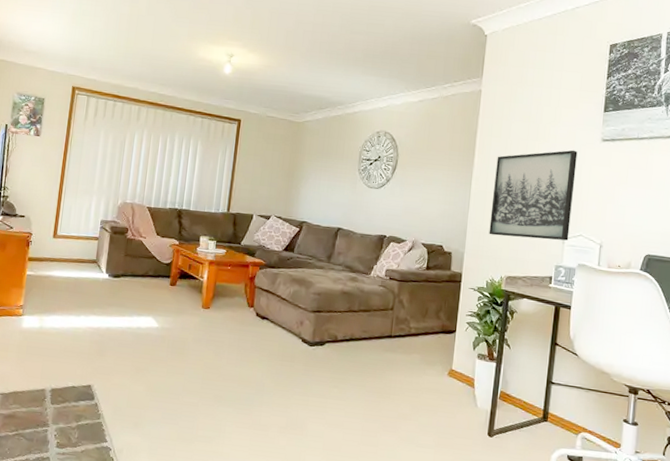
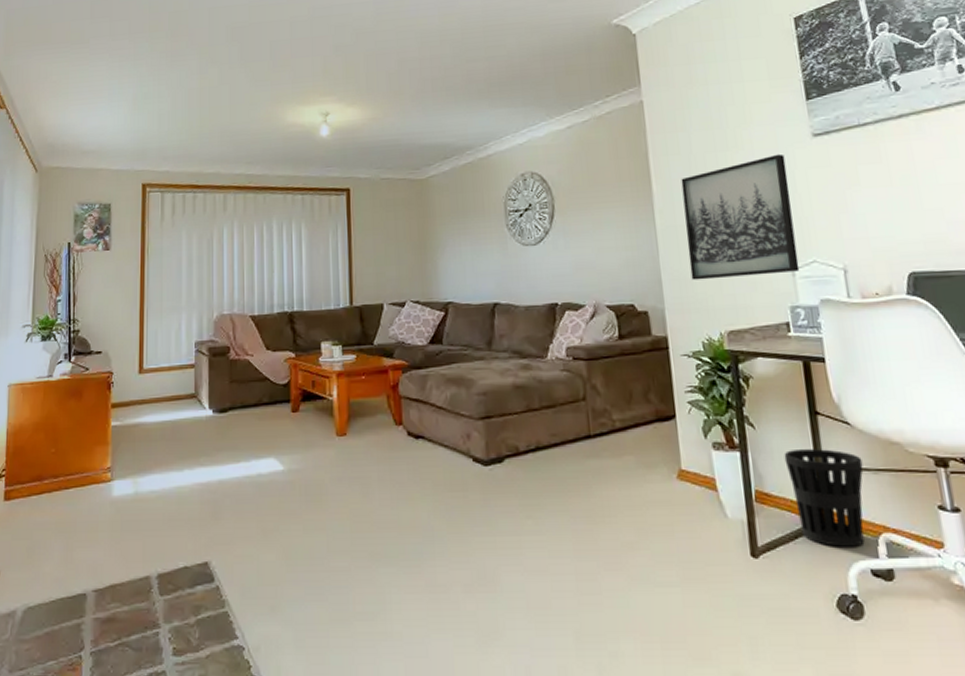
wastebasket: none [526,367,580,439] -> present [784,449,865,547]

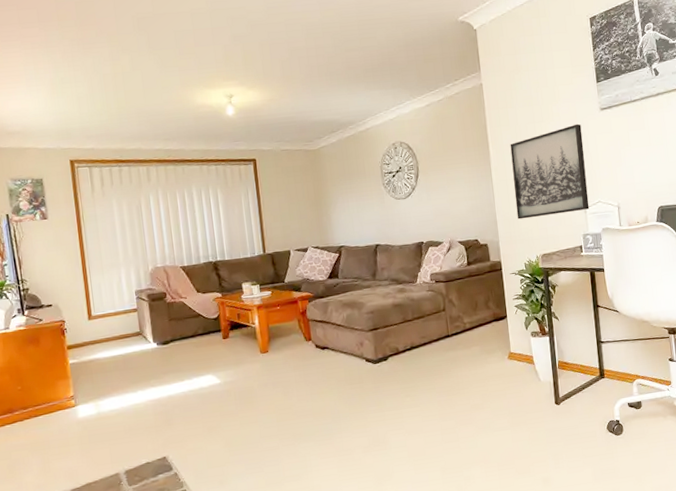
wastebasket: present [784,449,865,547] -> none [577,329,626,392]

